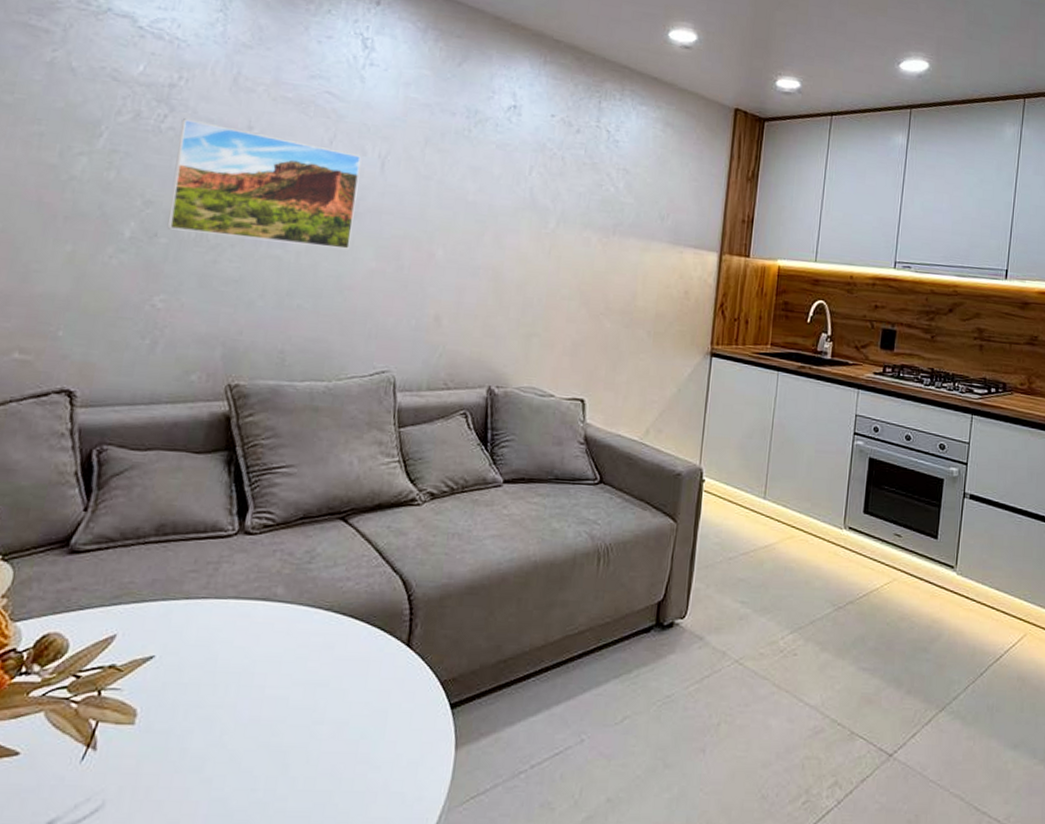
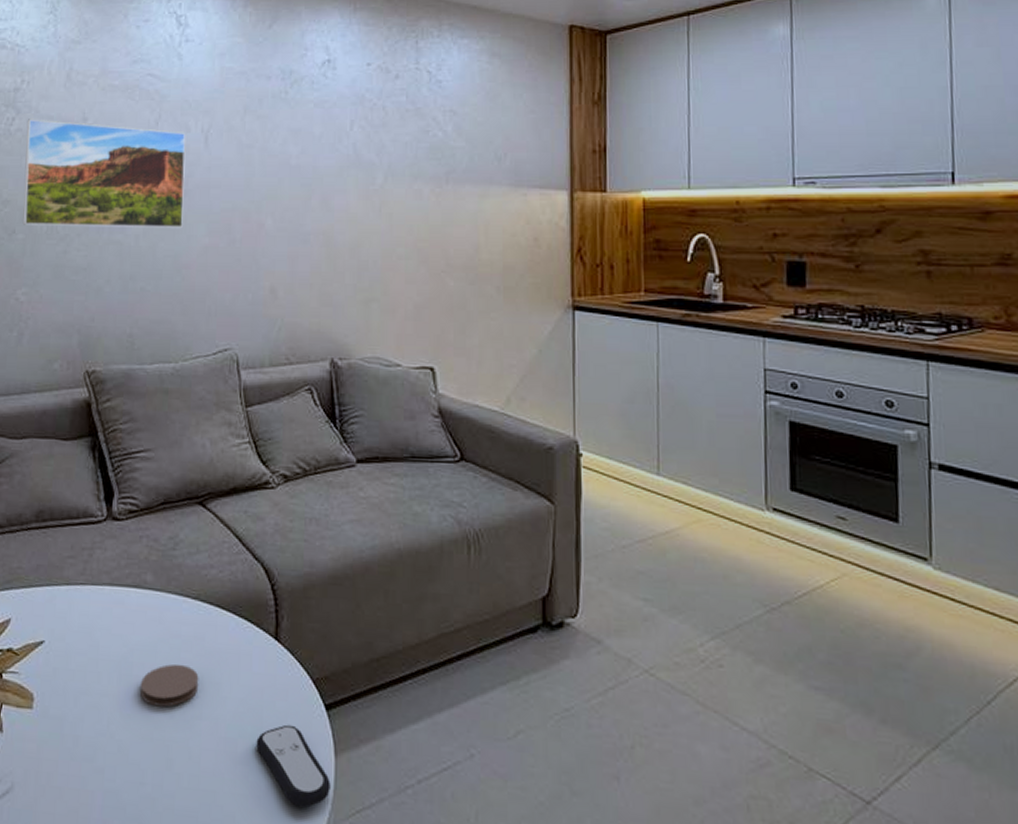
coaster: none [260,673,325,715] -> present [141,664,199,707]
remote control: none [378,724,449,798] -> present [256,724,331,808]

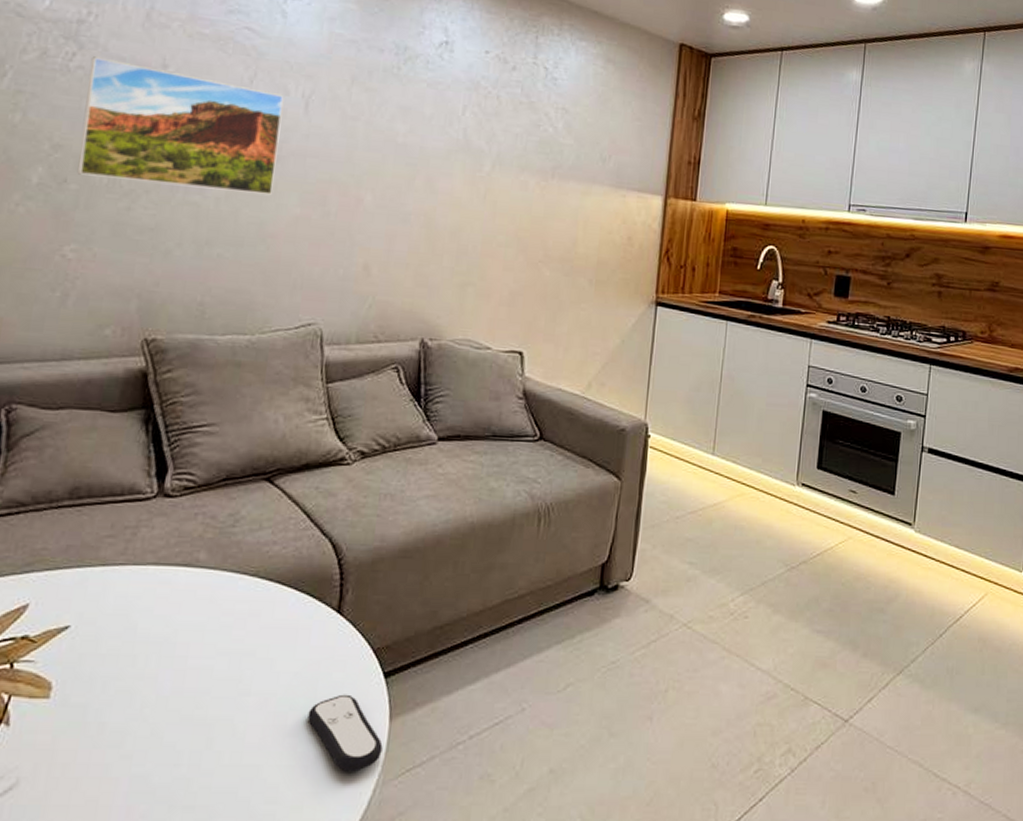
coaster: present [141,664,199,707] -> none [182,642,251,686]

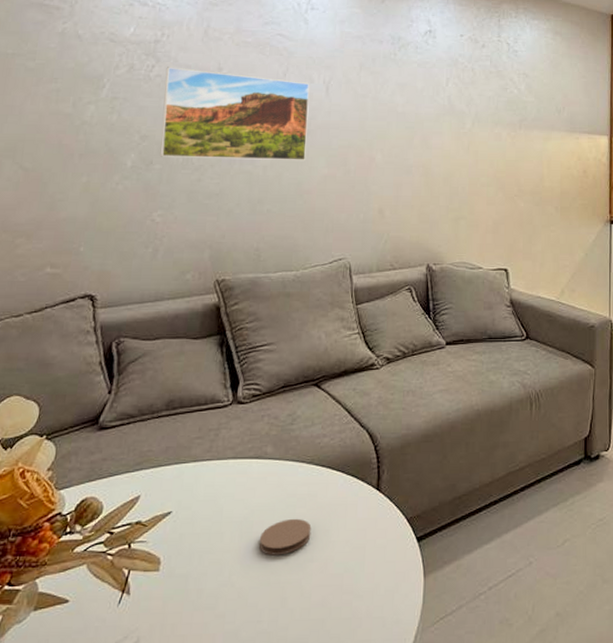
coaster: none [182,642,251,686] -> present [259,518,312,556]
remote control: present [307,694,383,772] -> none [359,557,420,622]

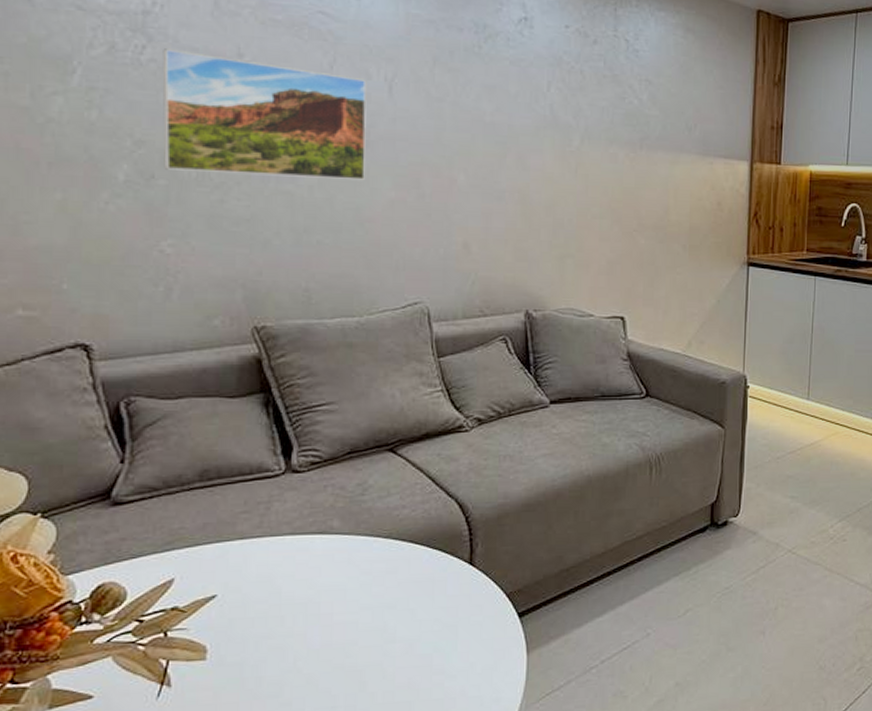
coaster: present [259,518,312,556] -> none [330,597,392,638]

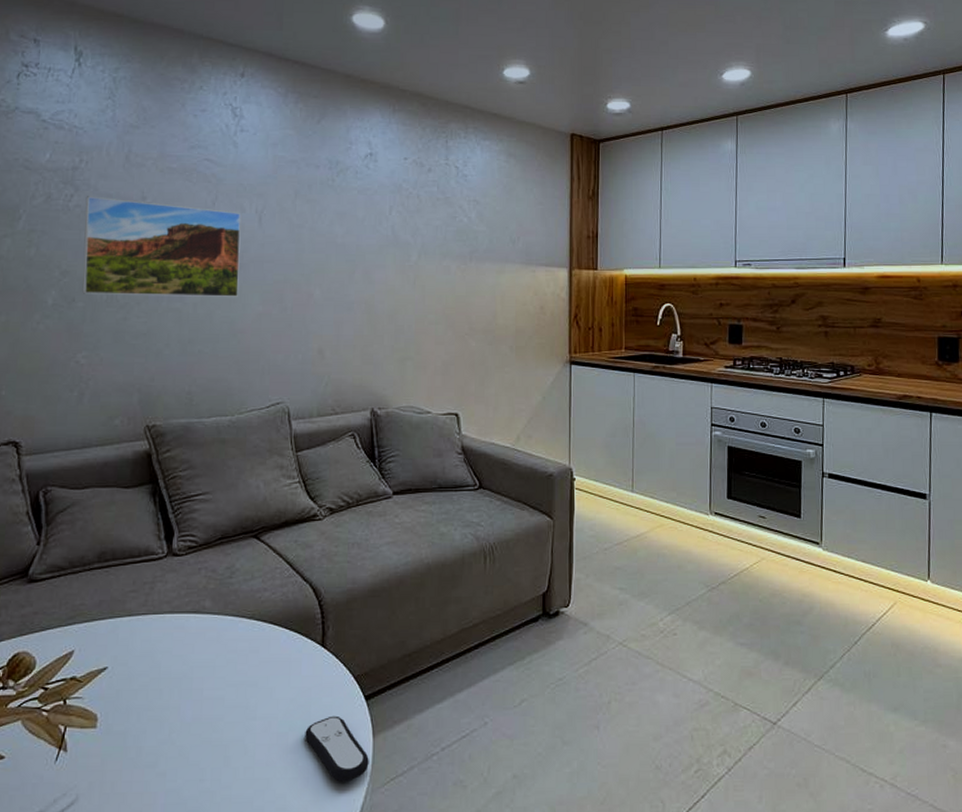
remote control: none [451,634,523,700] -> present [305,715,369,782]

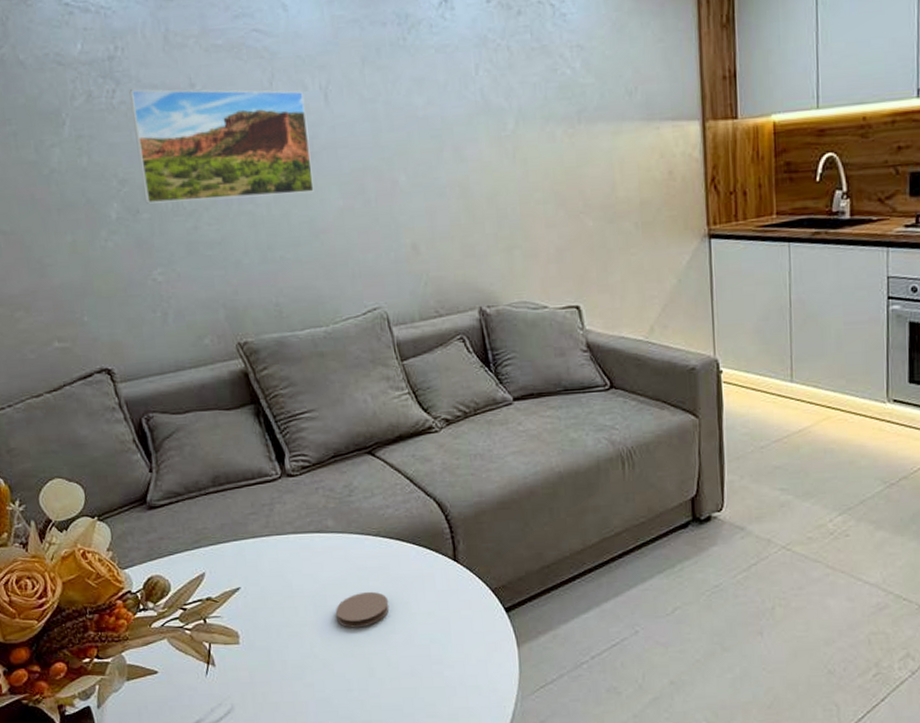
coaster: none [200,675,254,713] -> present [336,591,390,628]
remote control: present [305,715,369,782] -> none [447,627,516,690]

